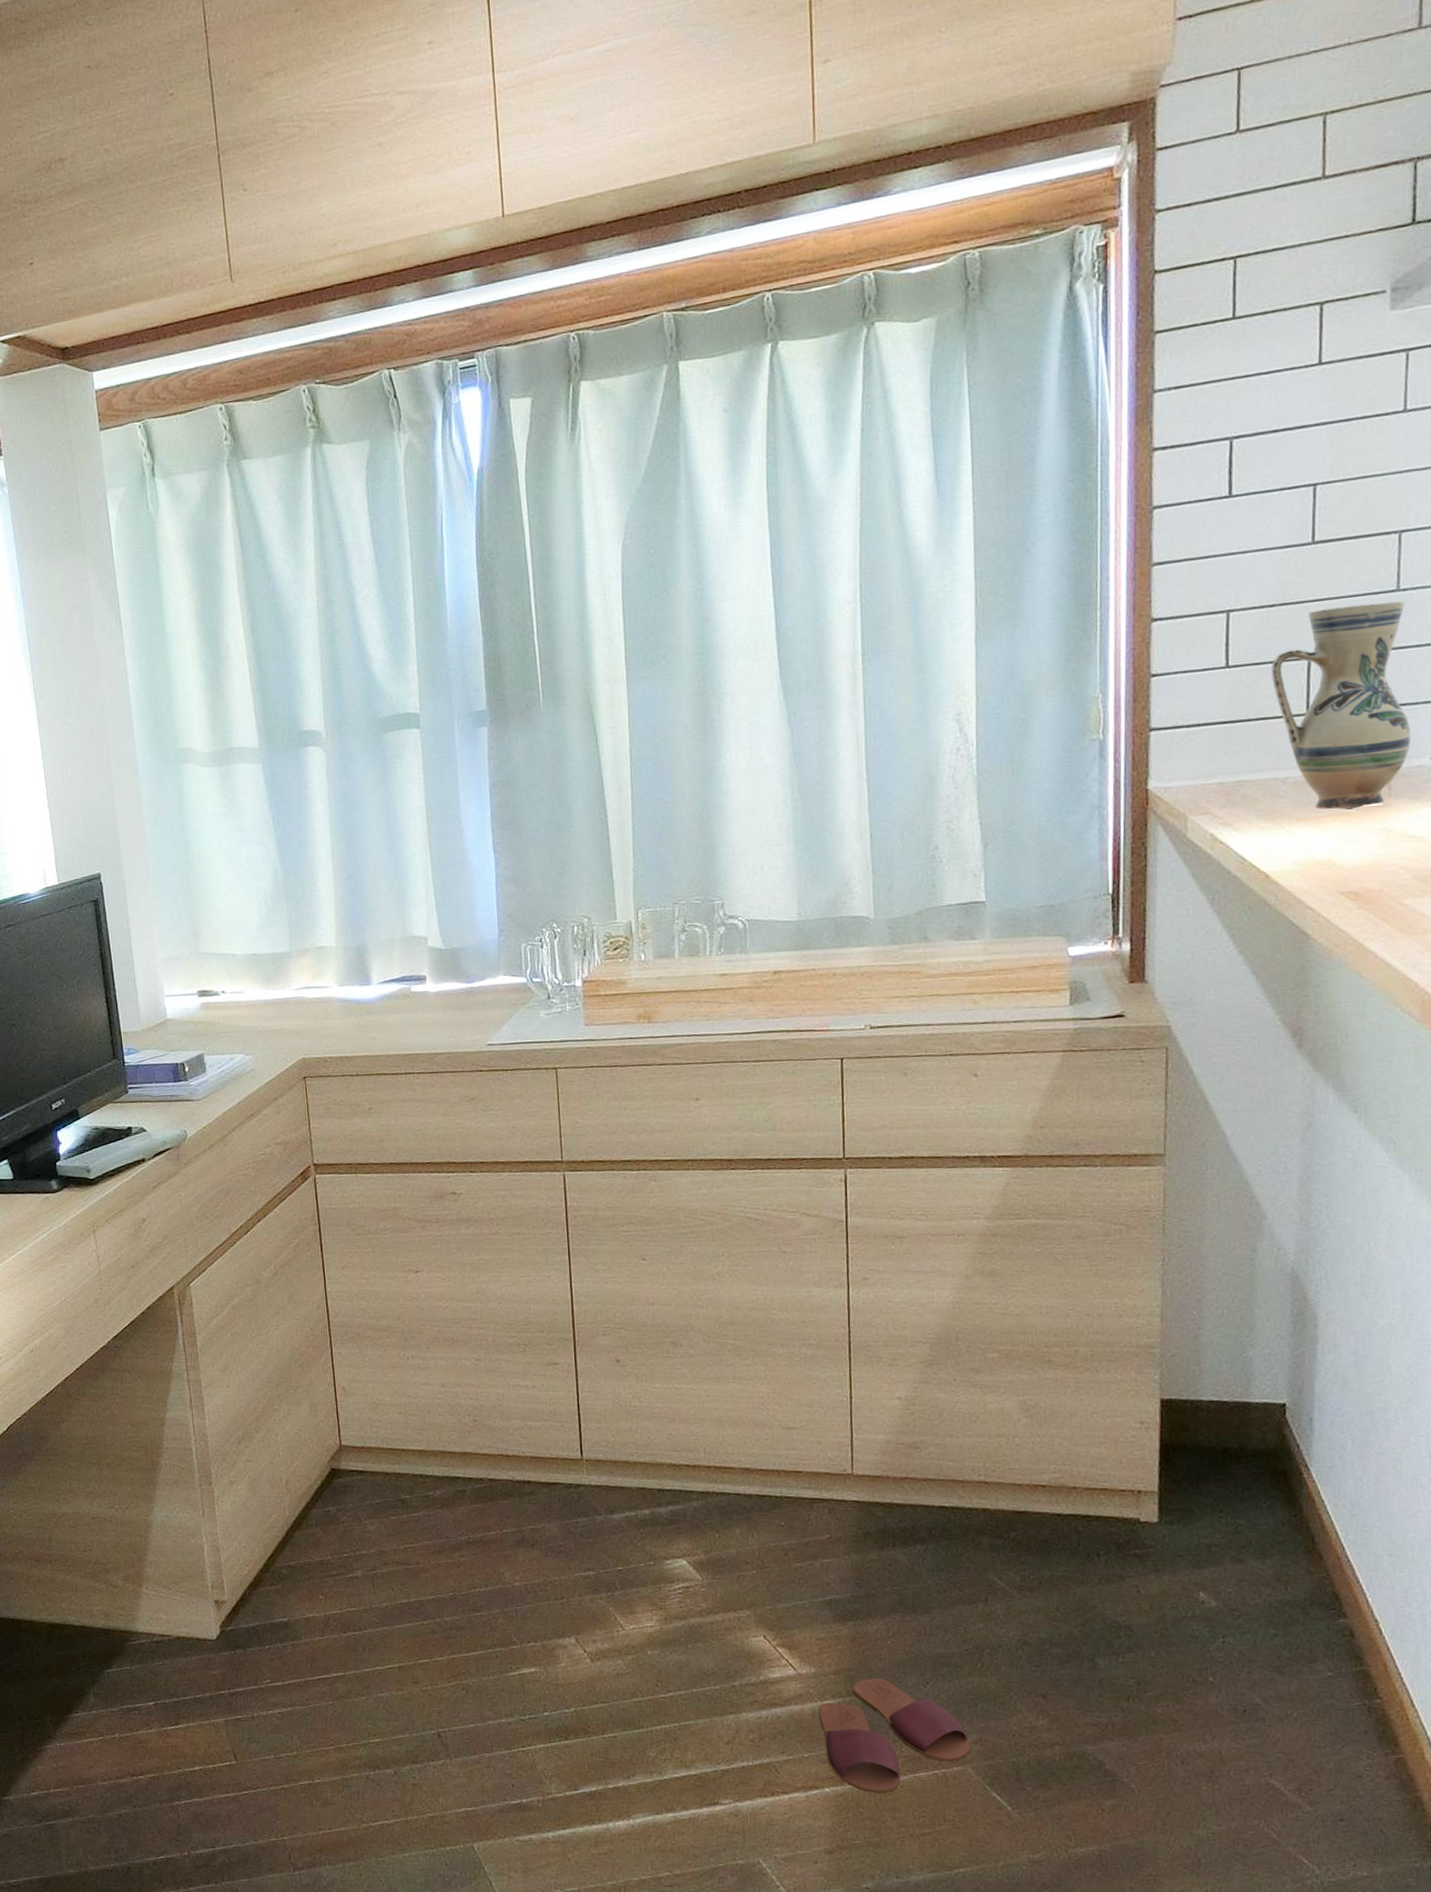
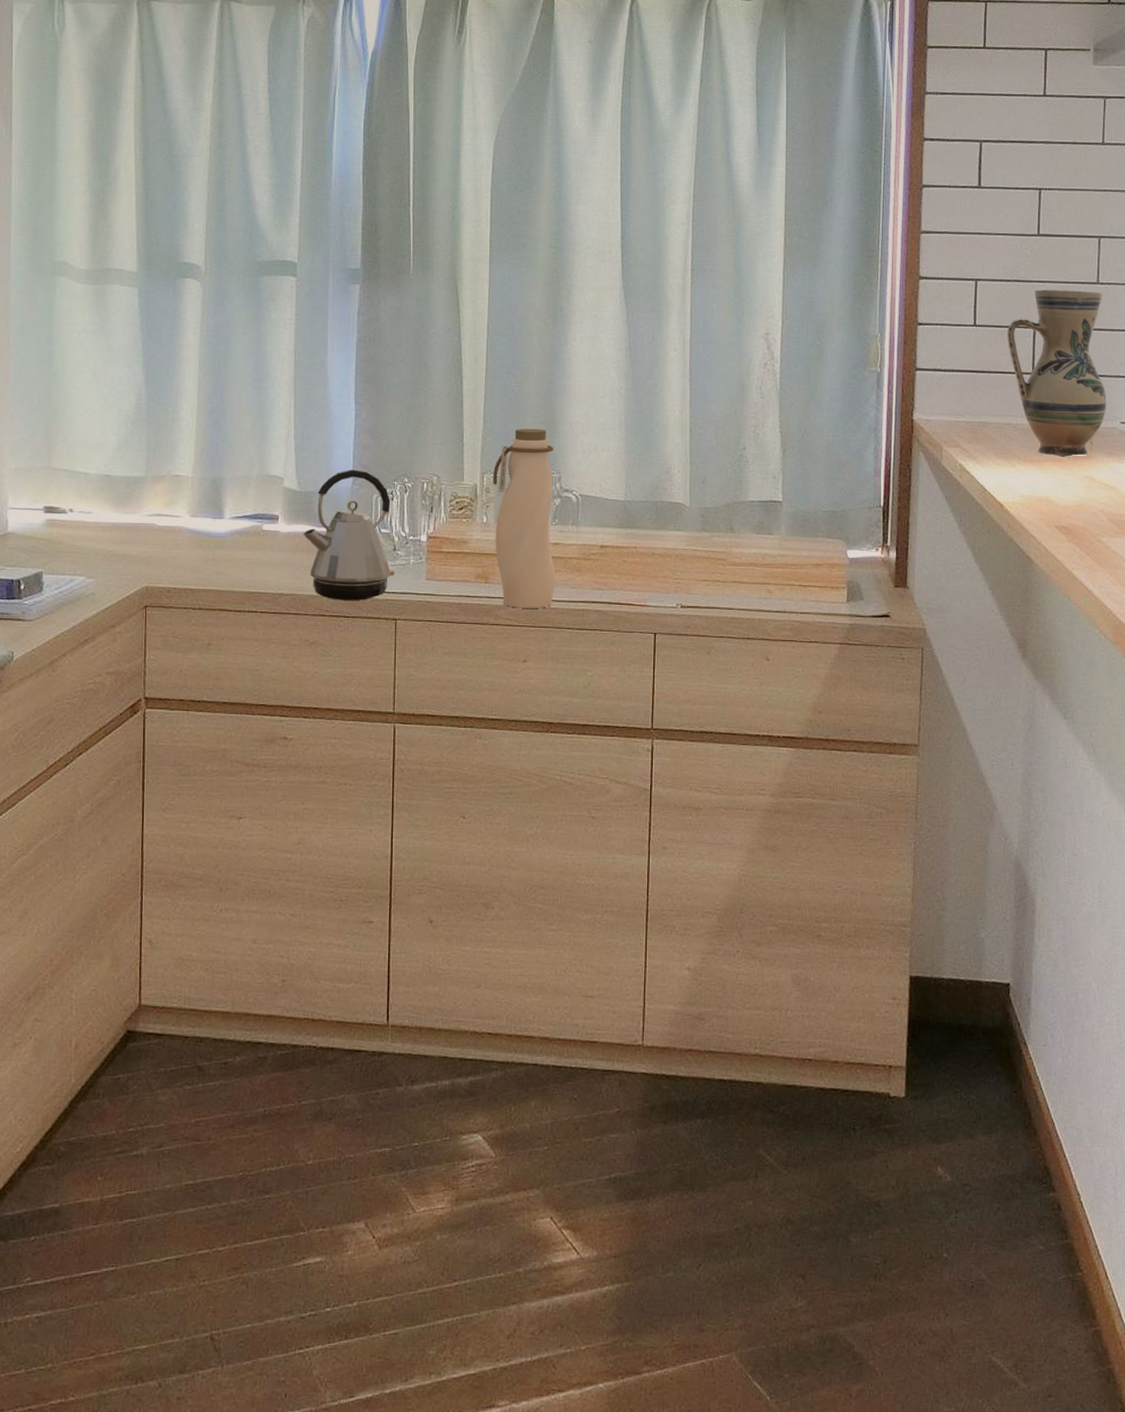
kettle: none [452,920,551,1055] -> present [303,470,395,600]
water bottle: none [648,854,726,1046] -> present [493,428,556,608]
slippers: present [819,1678,970,1794] -> none [598,1261,736,1388]

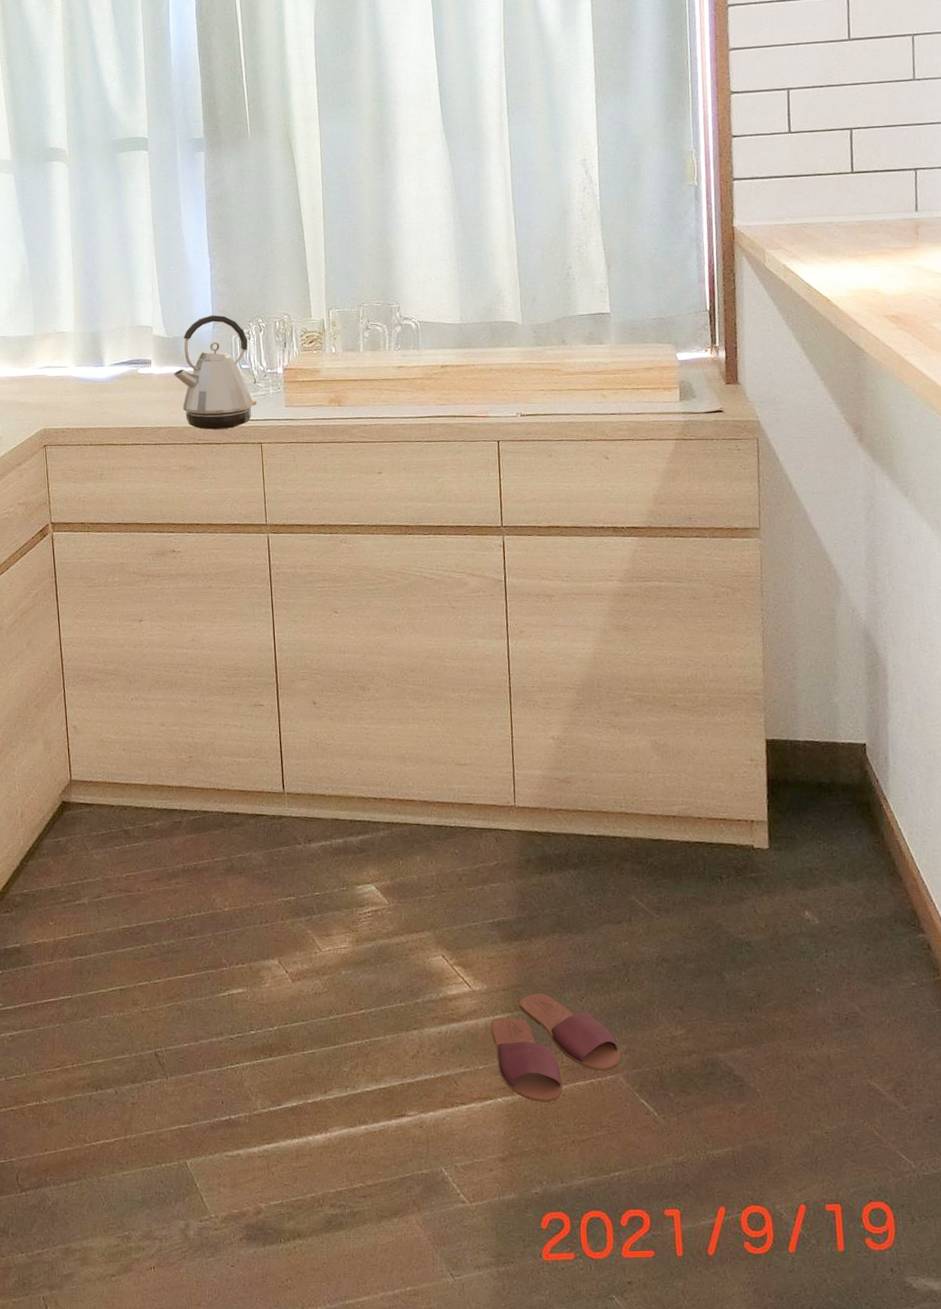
water bottle: present [493,428,556,608] -> none [337,265,402,427]
slippers: none [598,1261,736,1388] -> present [491,993,621,1103]
pitcher: present [1007,289,1107,457] -> none [823,88,931,249]

